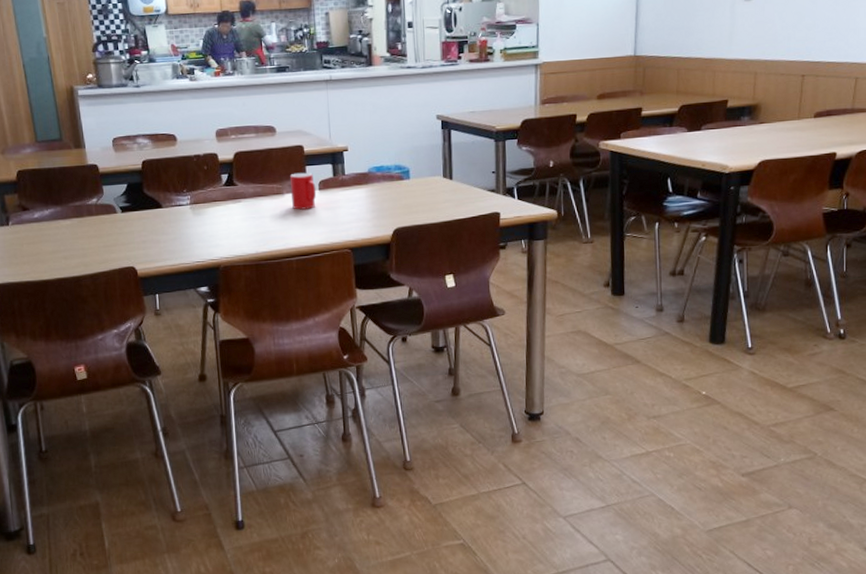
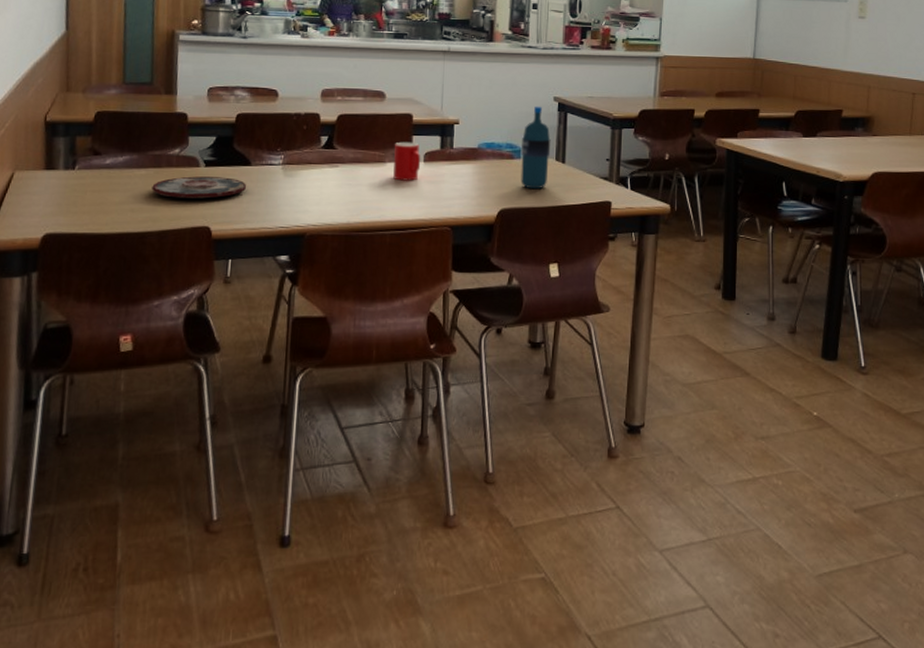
plate: none [78,220,162,243] -> present [152,176,247,199]
water bottle: none [409,125,438,207] -> present [521,106,551,190]

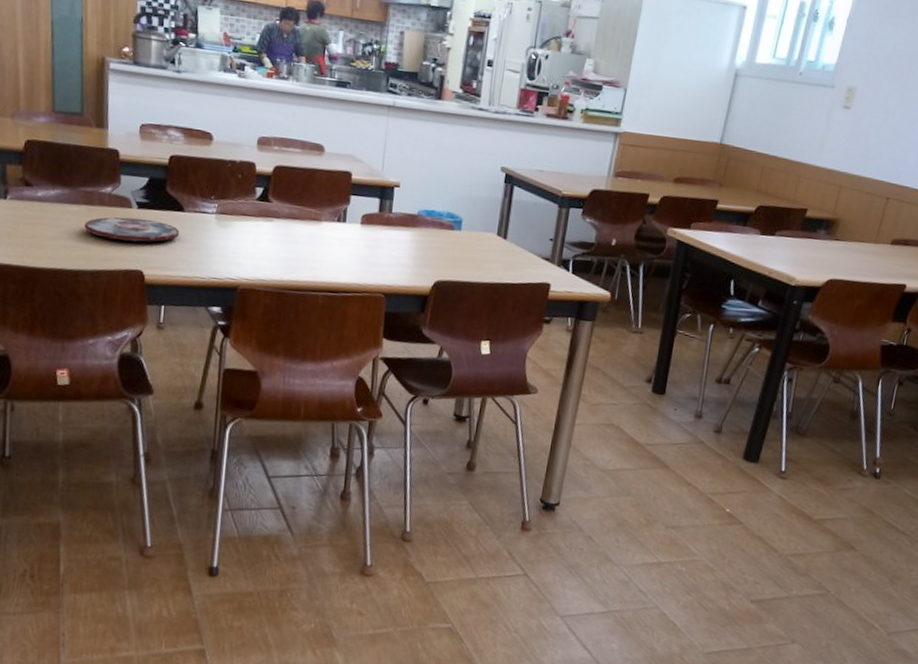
cup: present [393,141,421,181] -> none [329,201,358,243]
water bottle: present [521,106,551,190] -> none [459,175,494,264]

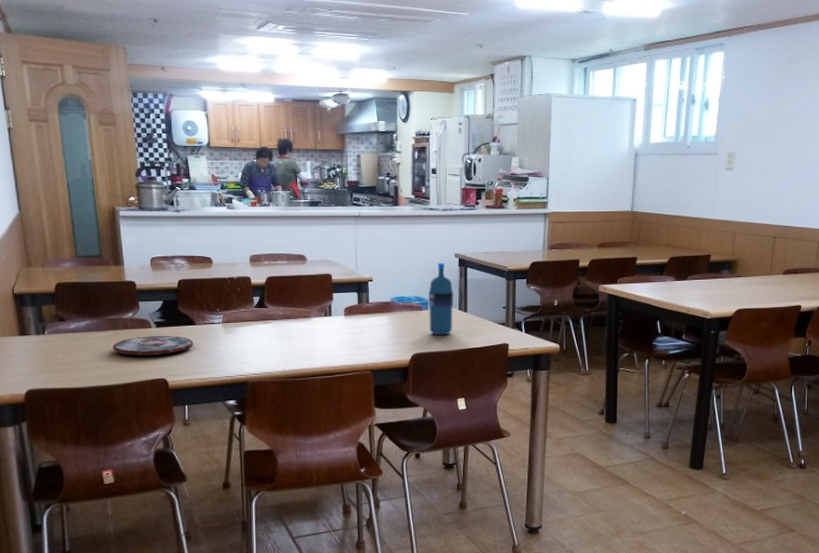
water bottle: none [459,175,494,264] -> present [429,262,454,336]

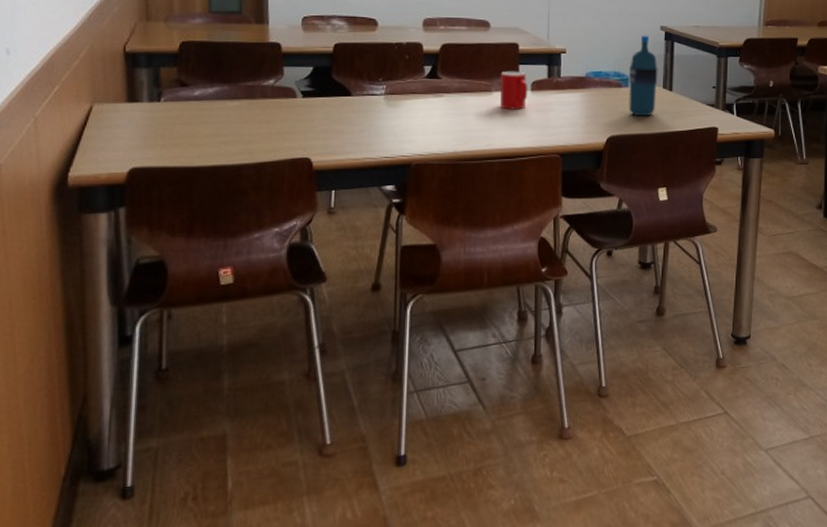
plate: present [113,336,194,355] -> none [246,107,348,130]
cup: none [317,299,342,333] -> present [500,71,528,110]

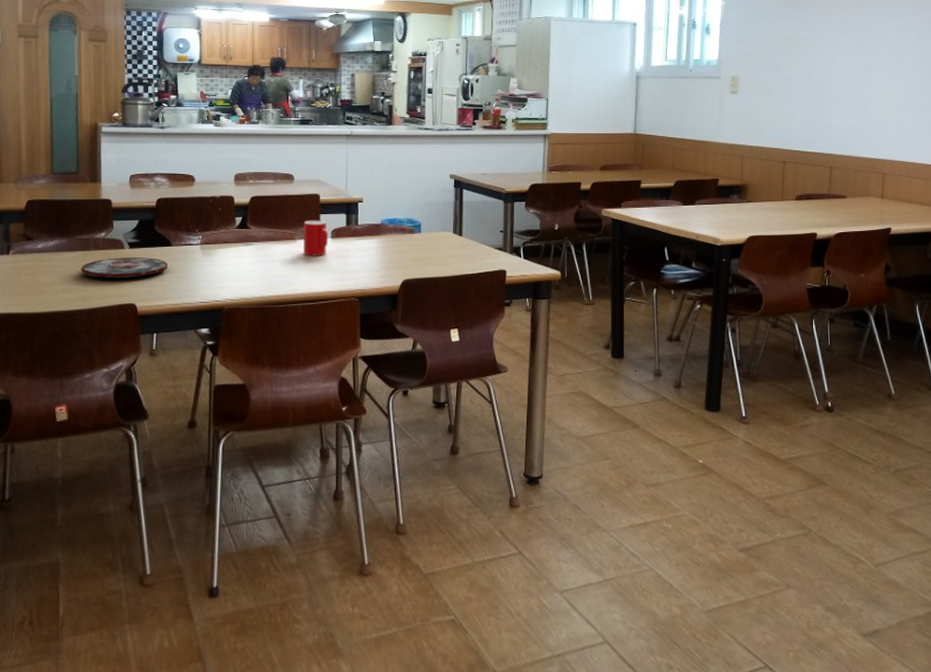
plate: none [246,107,348,130] -> present [81,258,169,278]
water bottle: present [629,35,658,117] -> none [421,183,448,261]

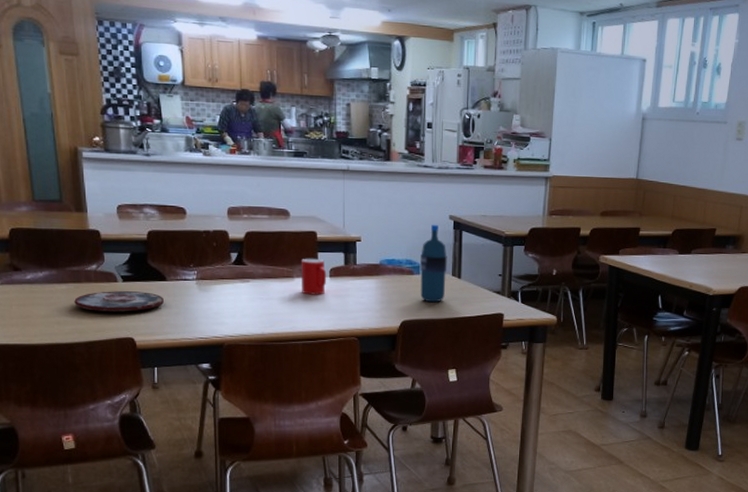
water bottle: none [421,183,448,261] -> present [420,224,447,303]

